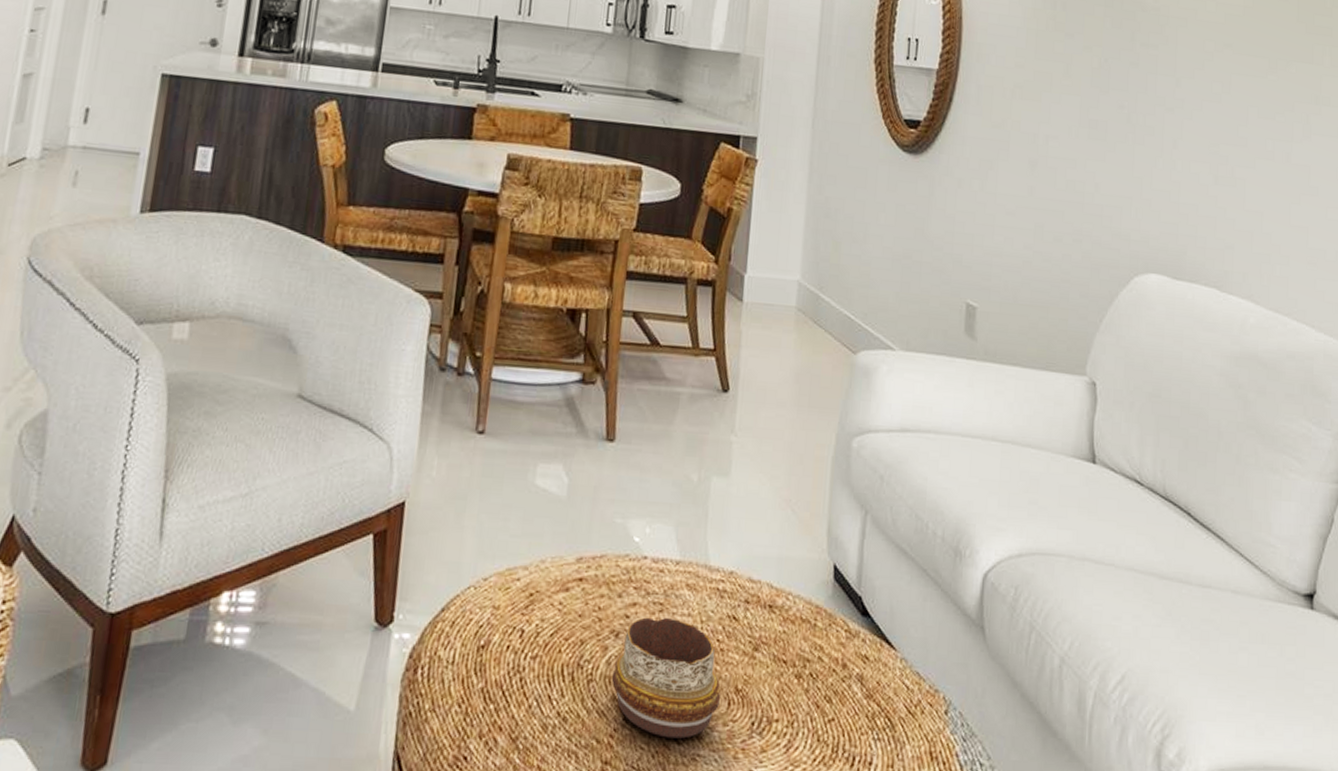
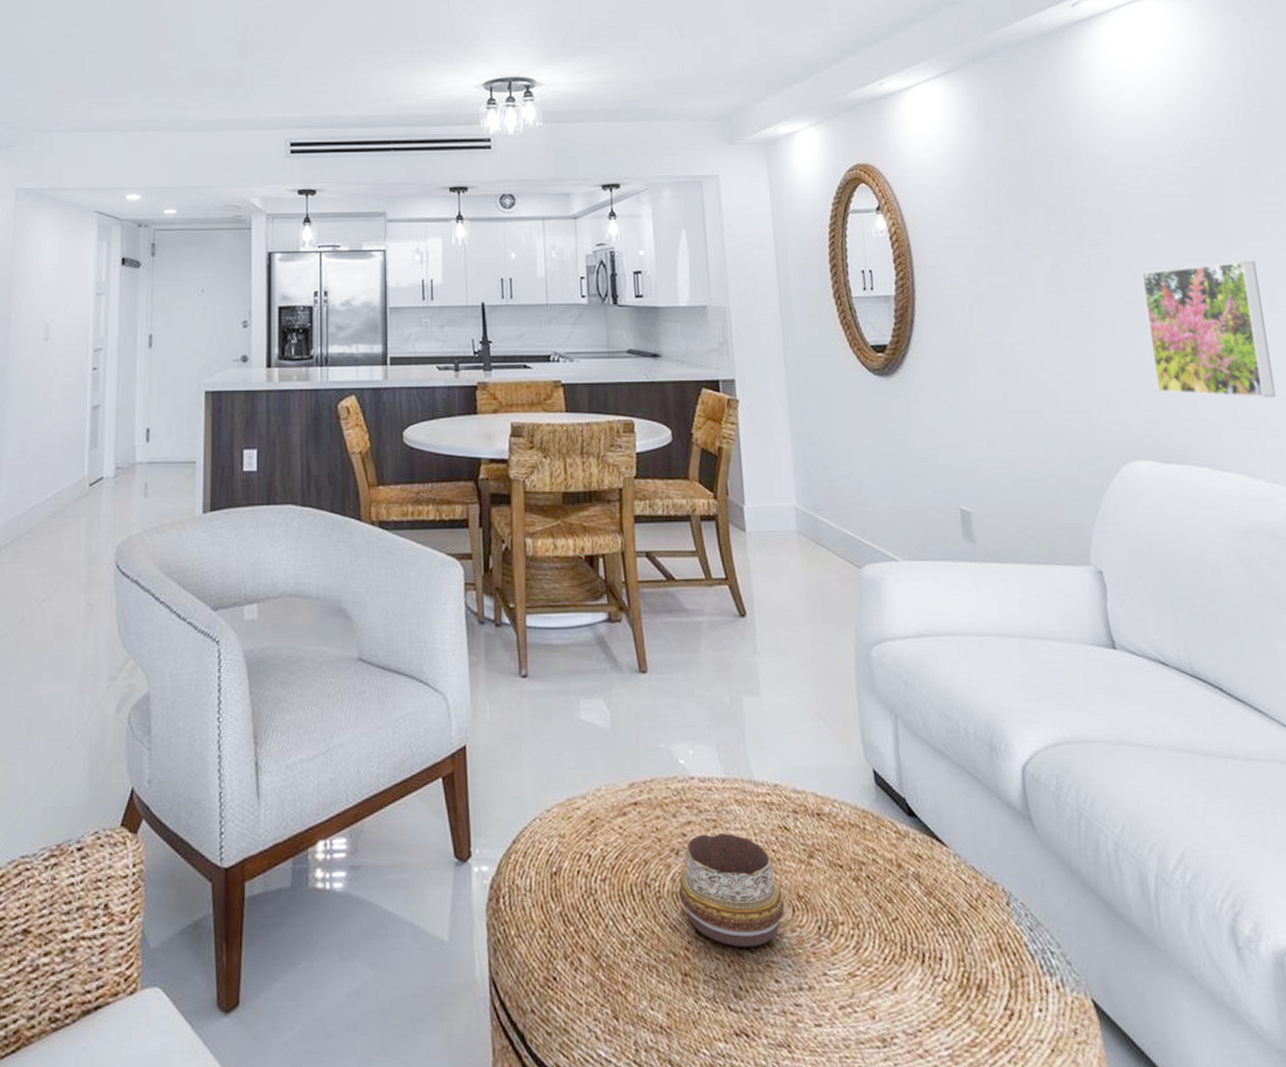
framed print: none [1181,79,1297,225] -> present [1141,260,1276,398]

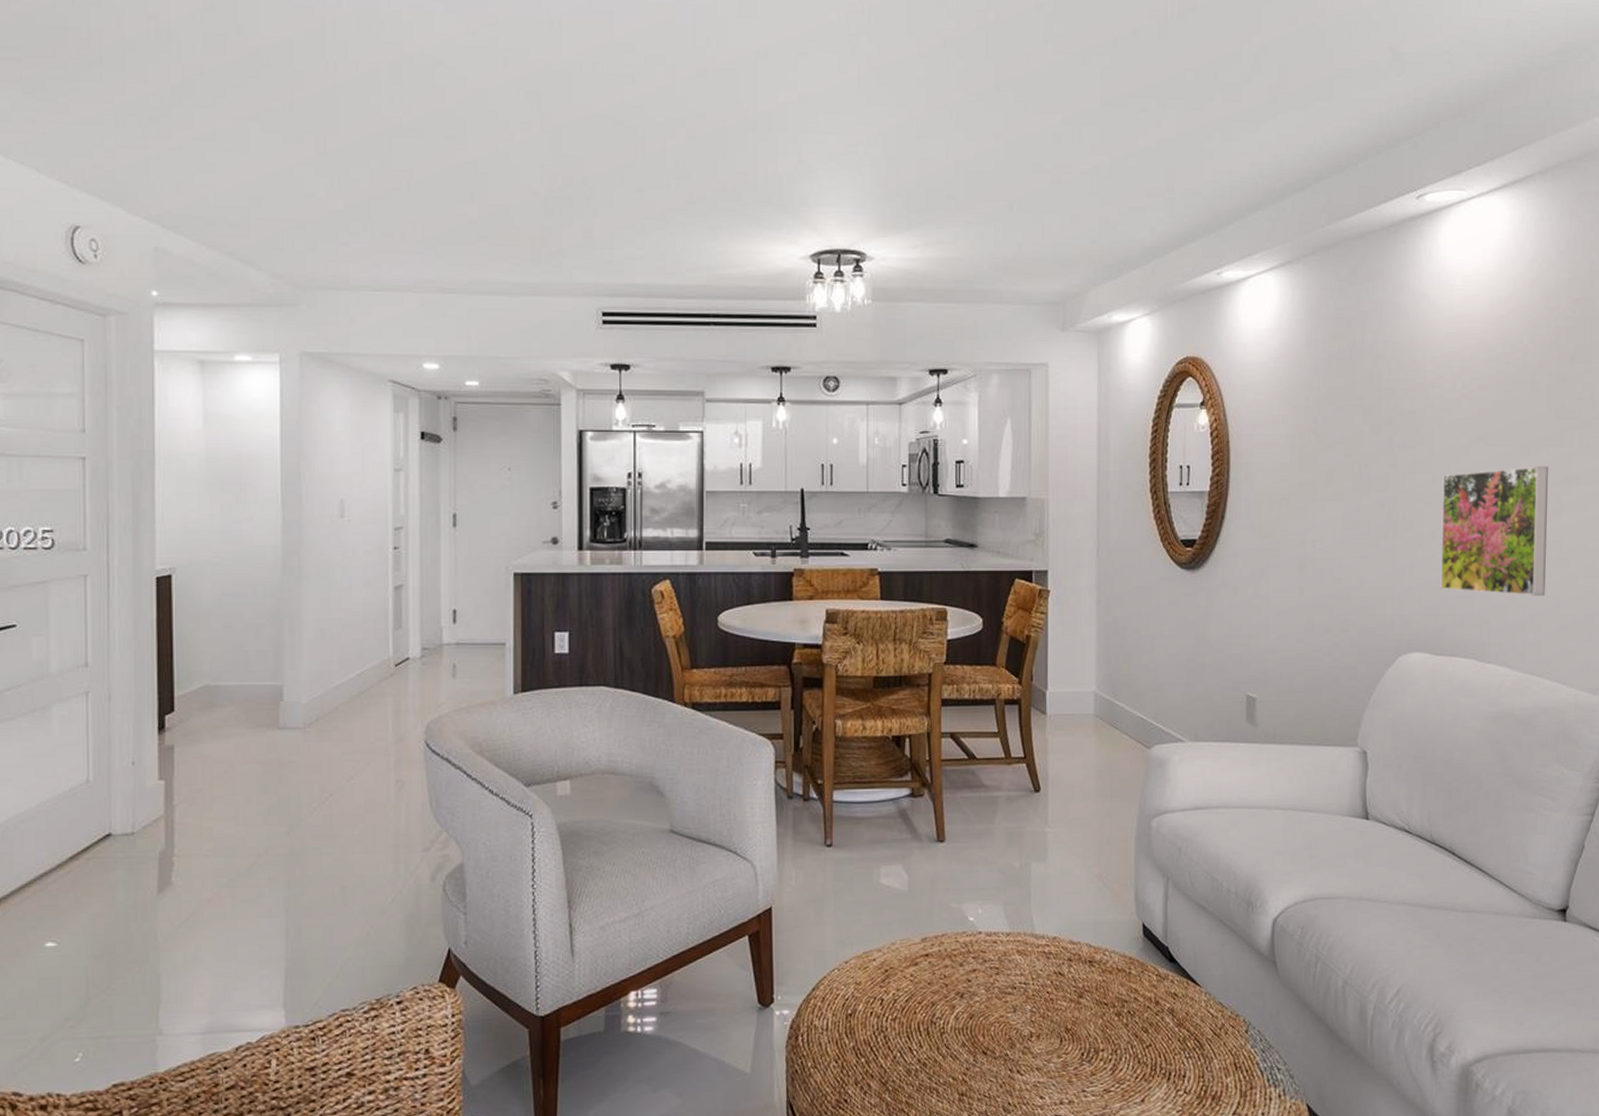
decorative bowl: present [679,833,785,947] -> none [961,979,1053,1072]

